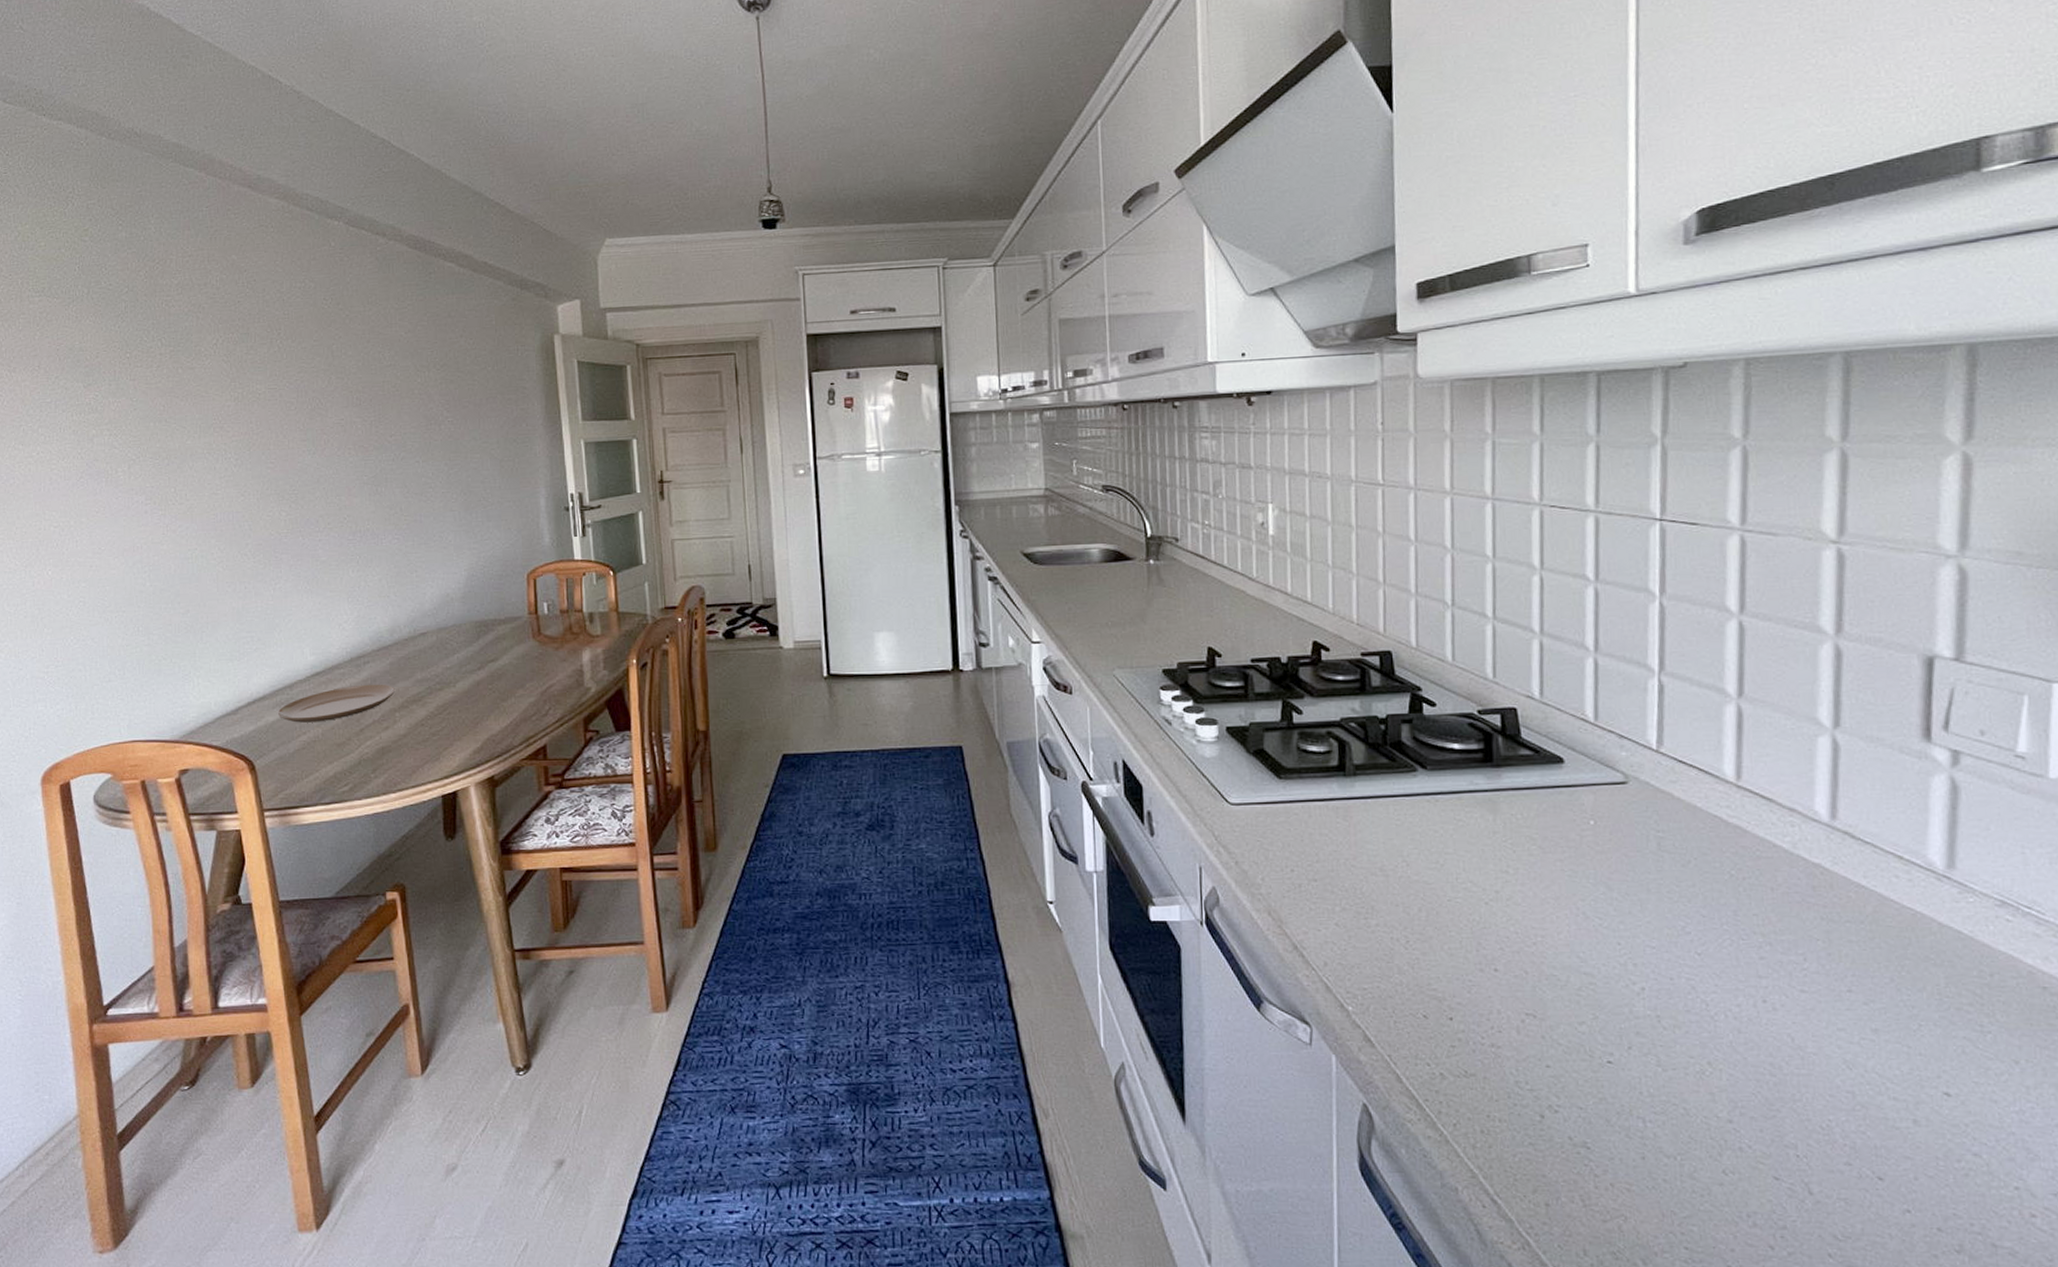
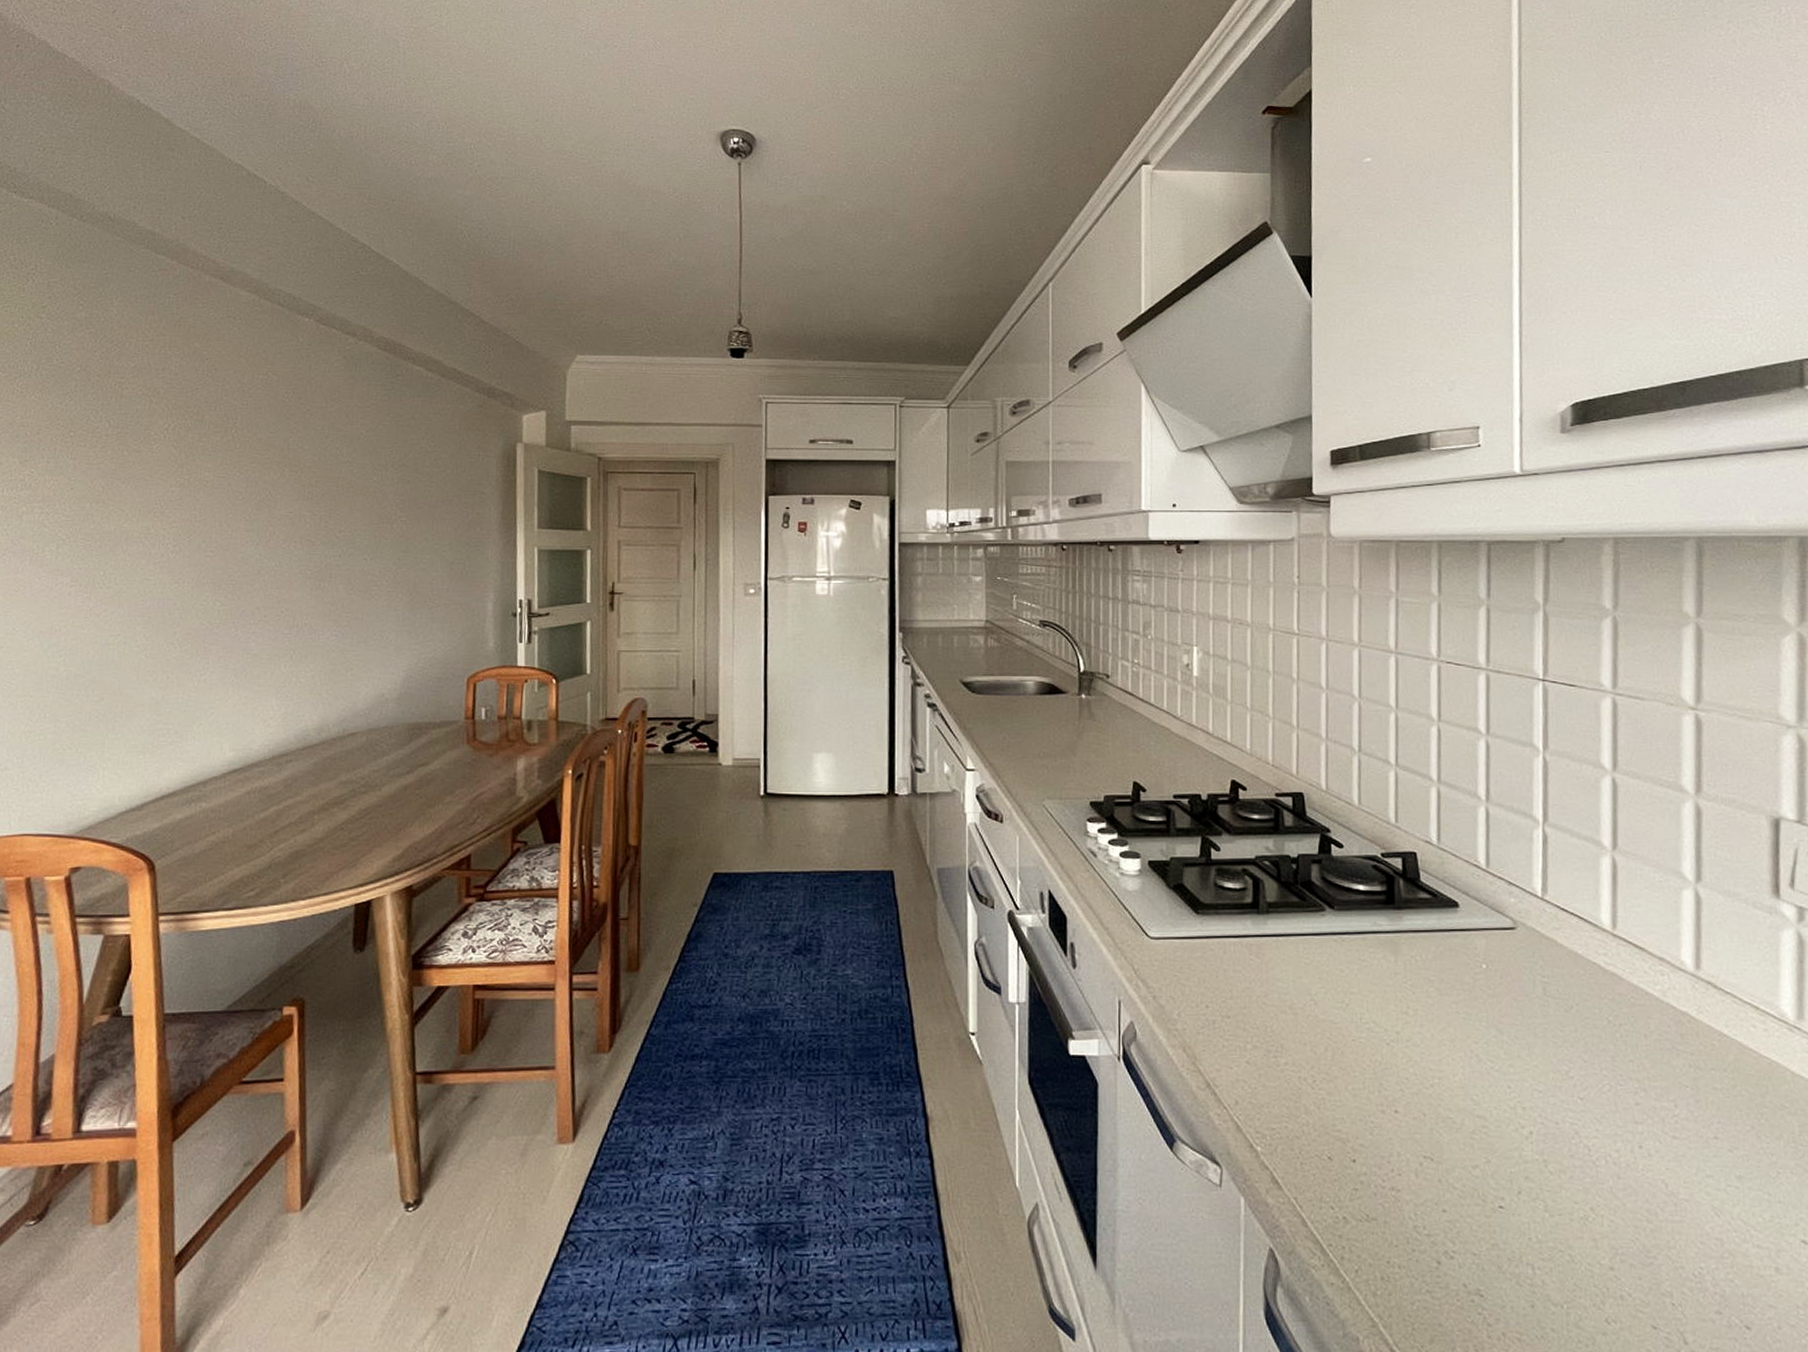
plate: present [277,684,395,723] -> none [186,784,316,822]

